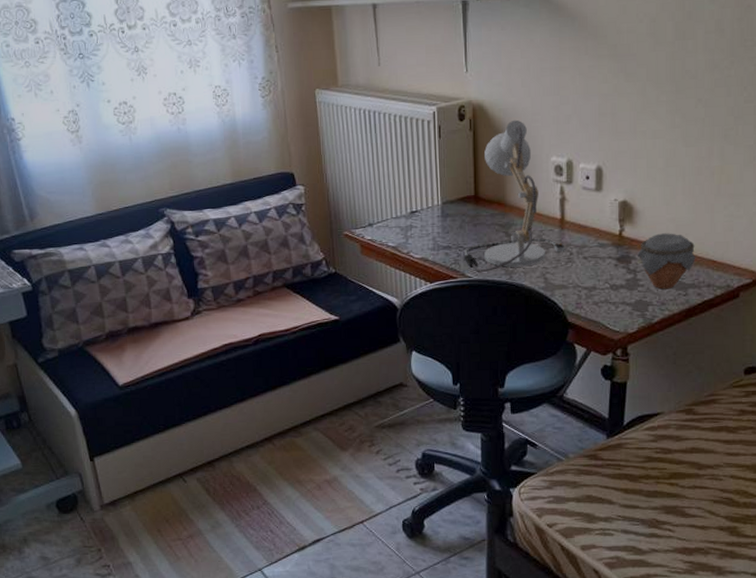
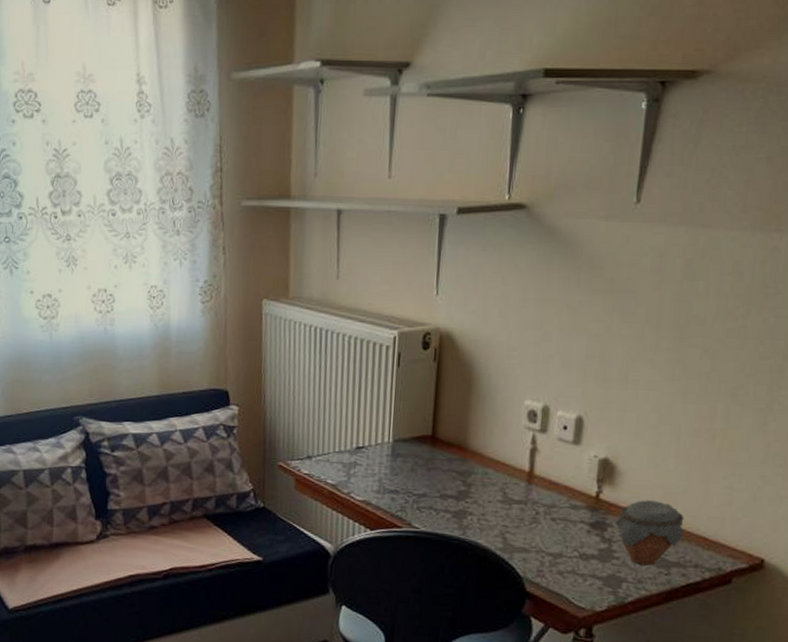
desk lamp: present [463,119,565,272] -> none [412,354,531,524]

